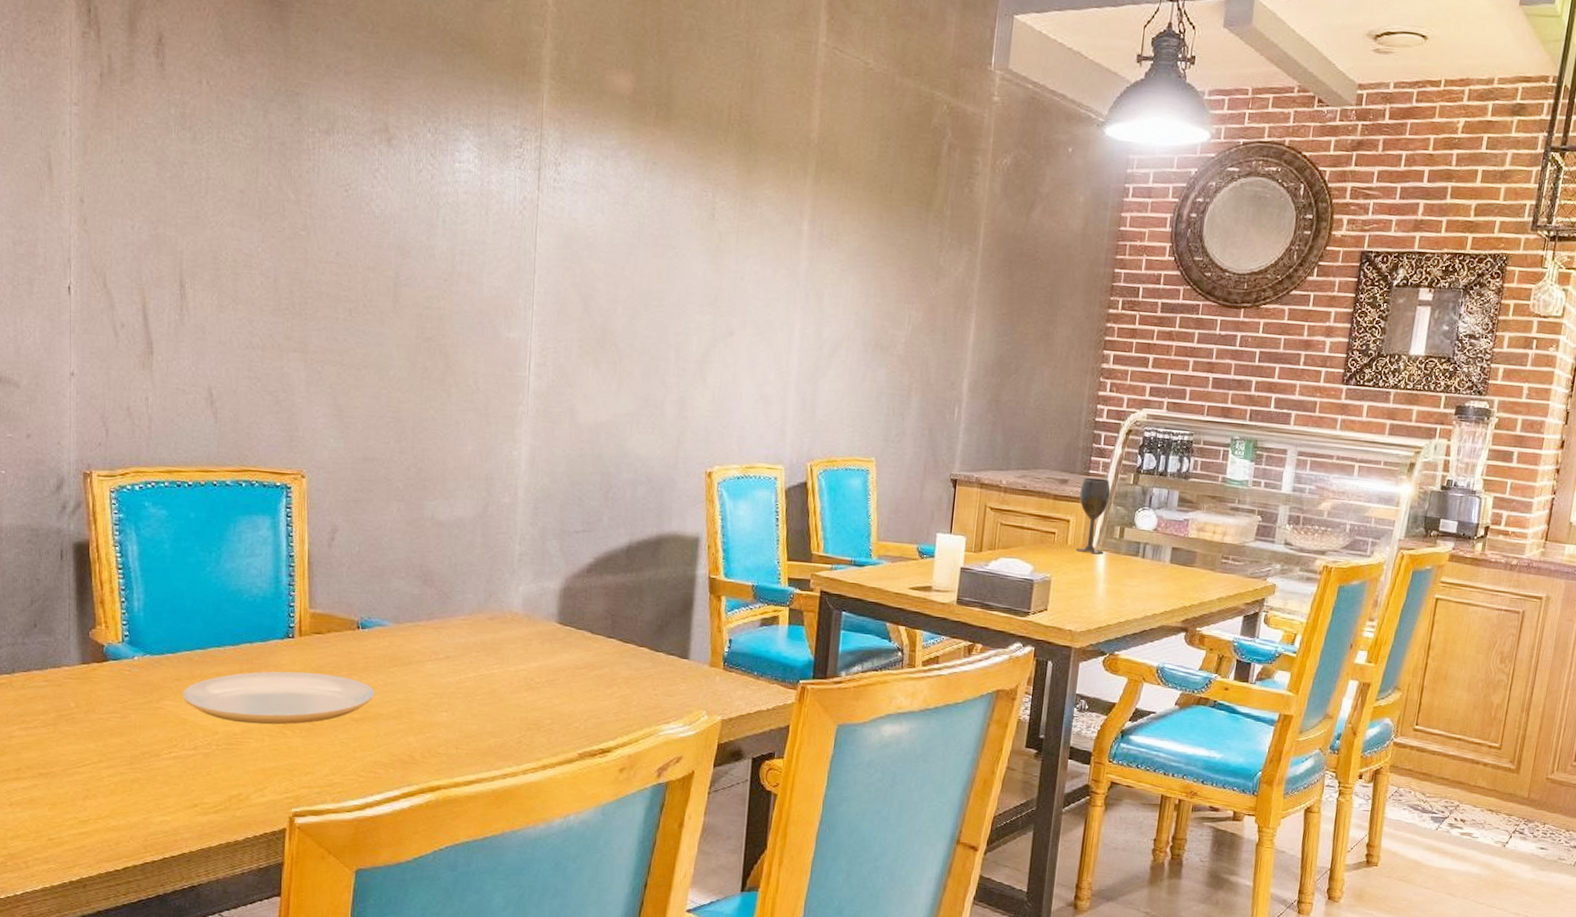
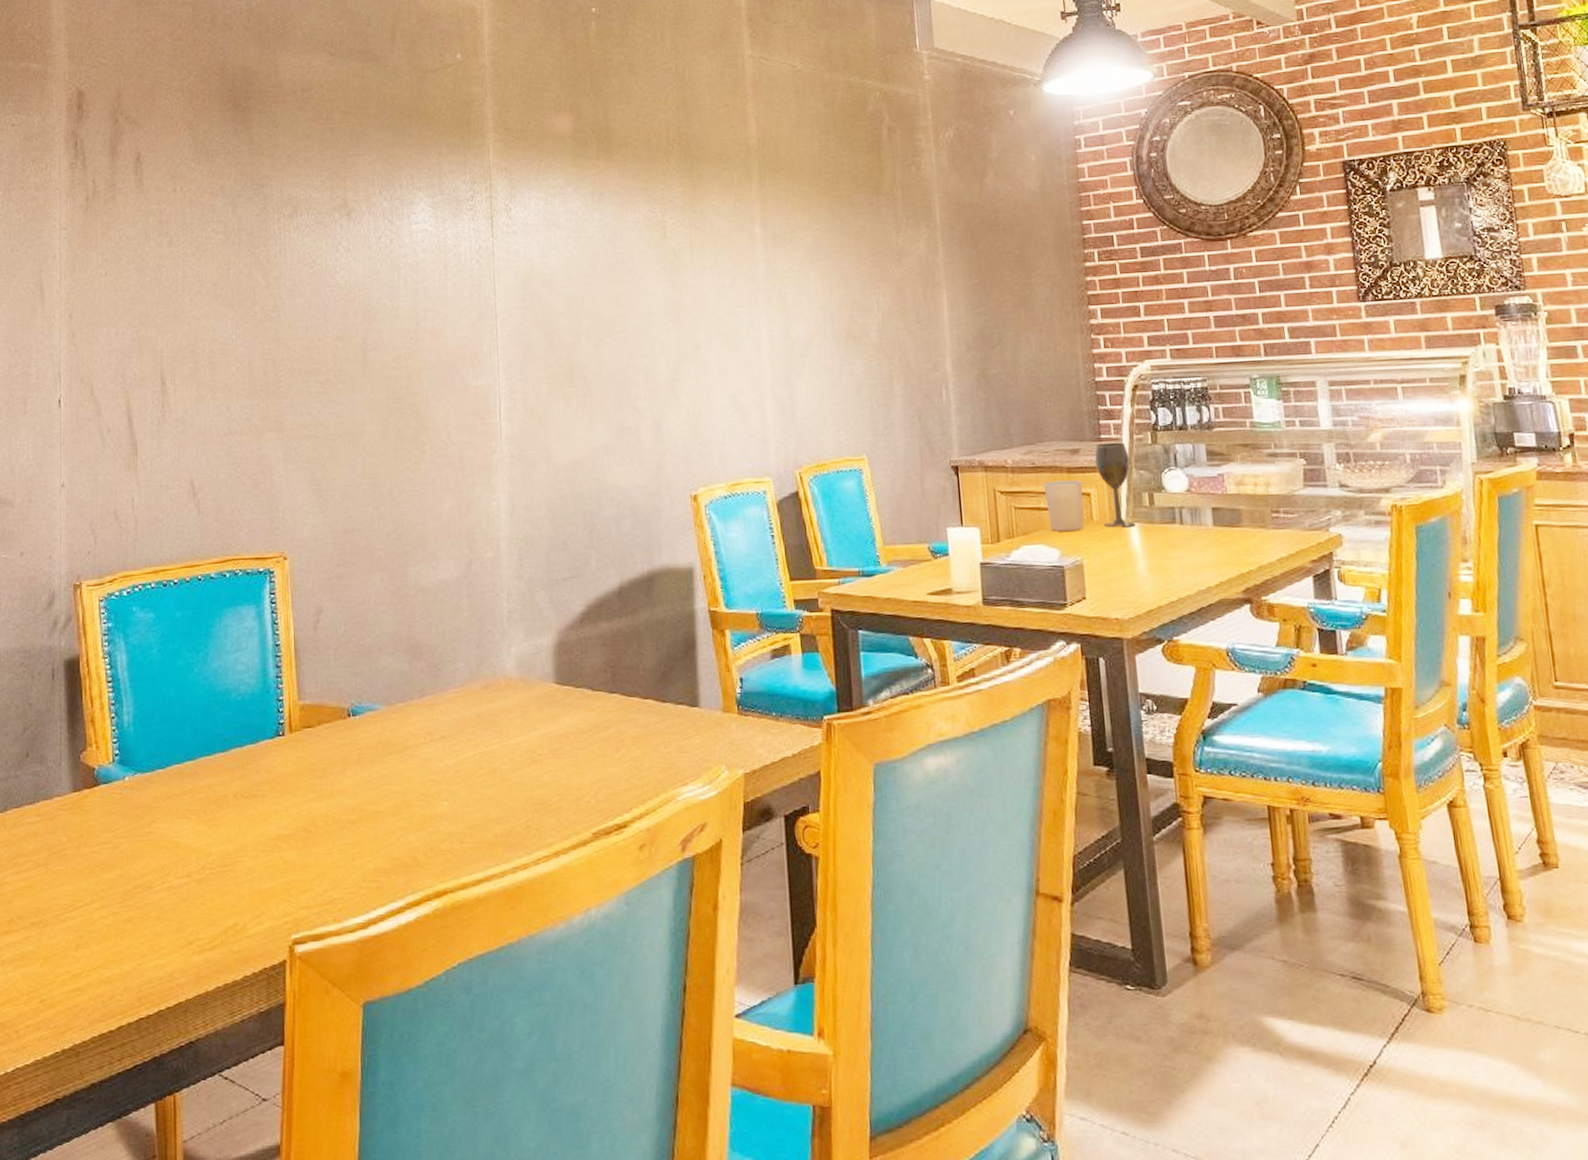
plate: present [182,671,374,725] -> none [174,772,370,840]
candle holder: none [1028,504,1065,551] -> present [1043,479,1085,531]

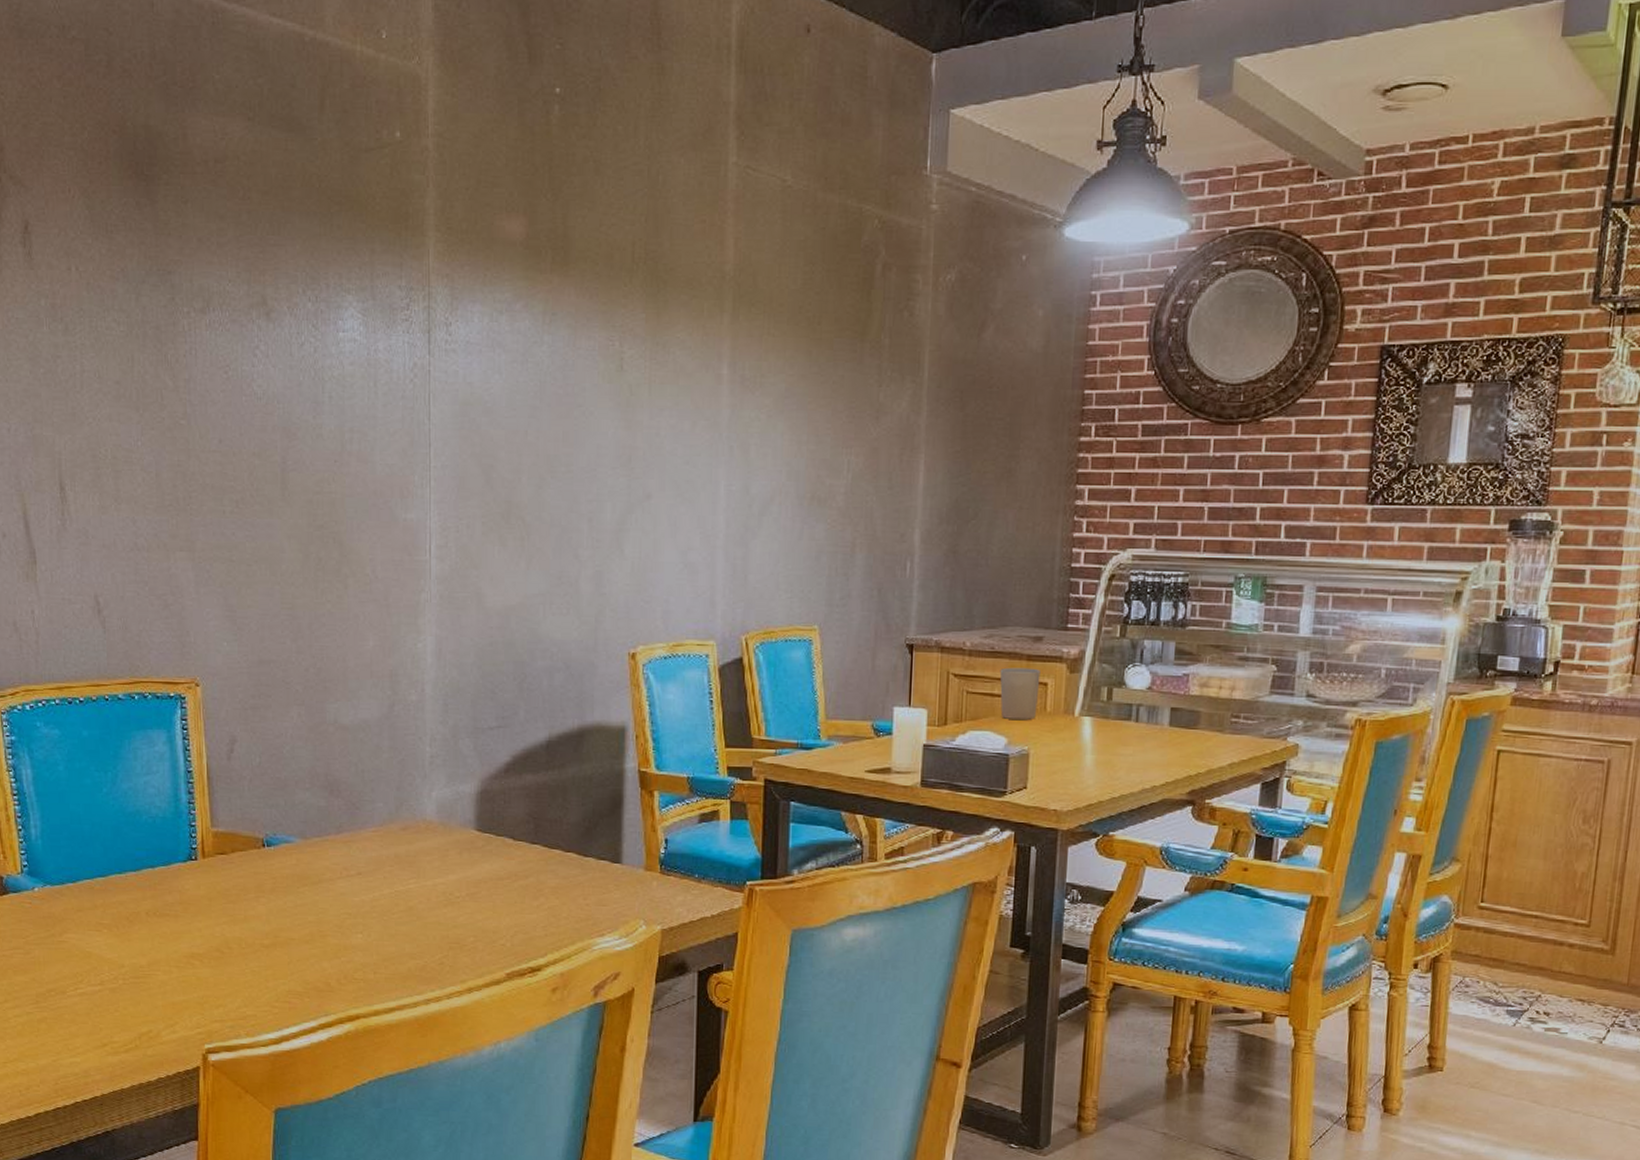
wine glass: present [1095,442,1135,528] -> none [1056,632,1095,721]

